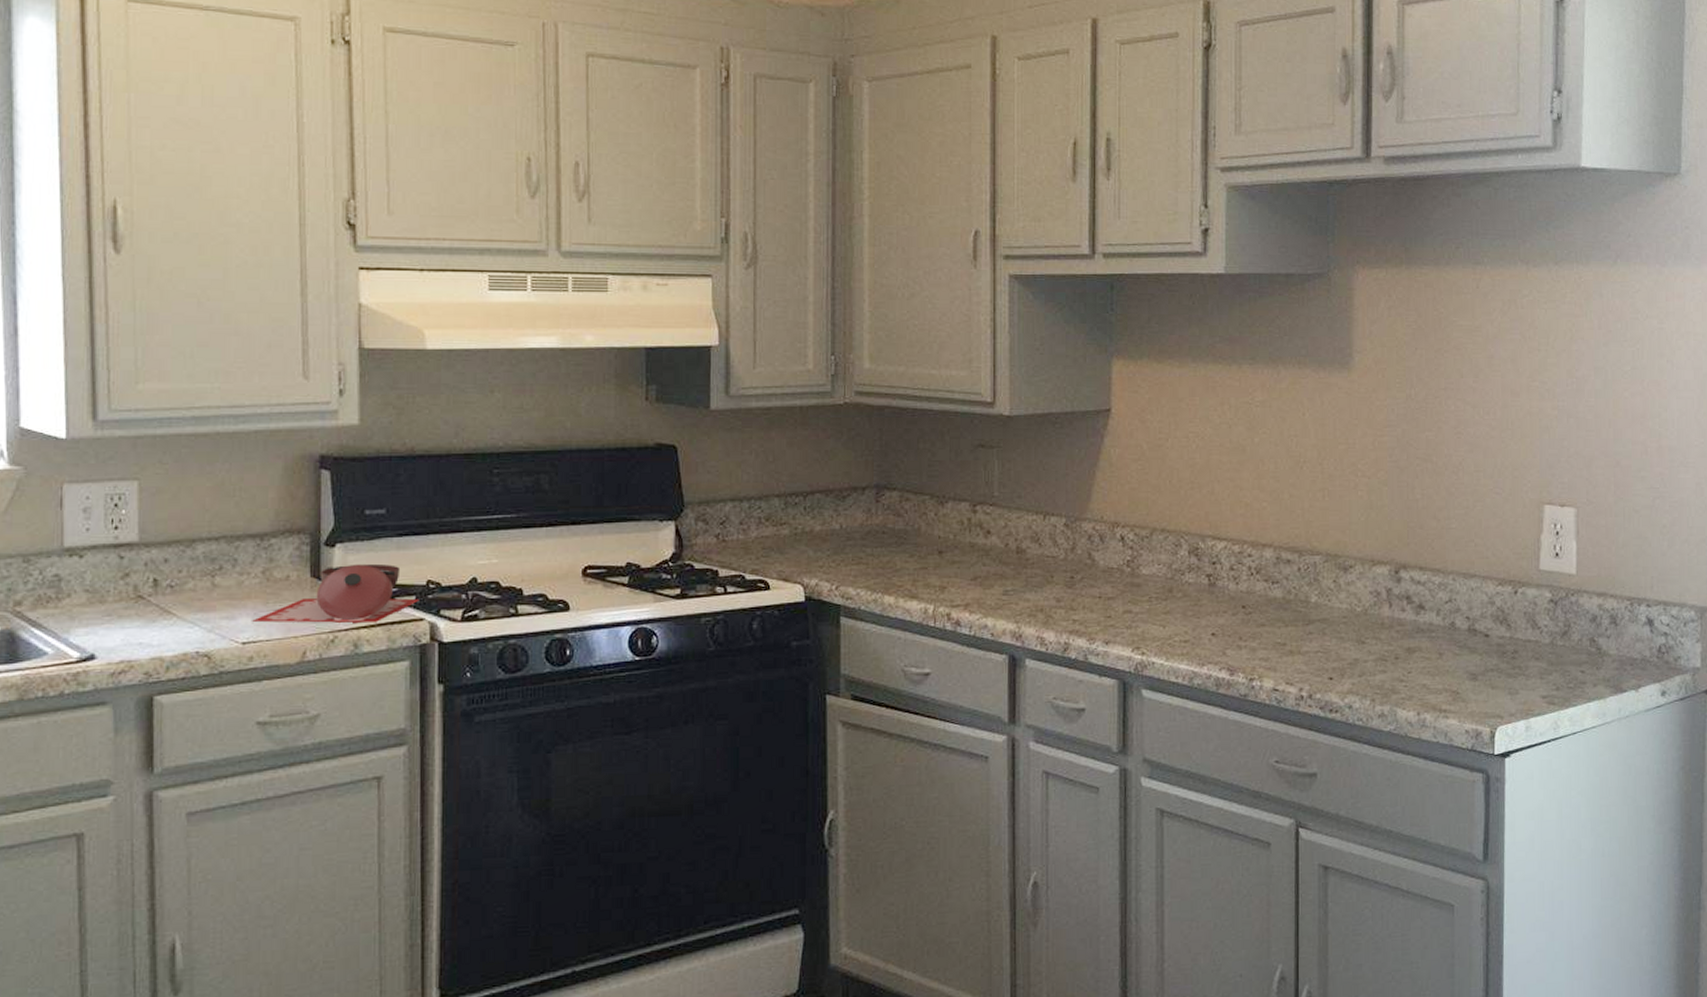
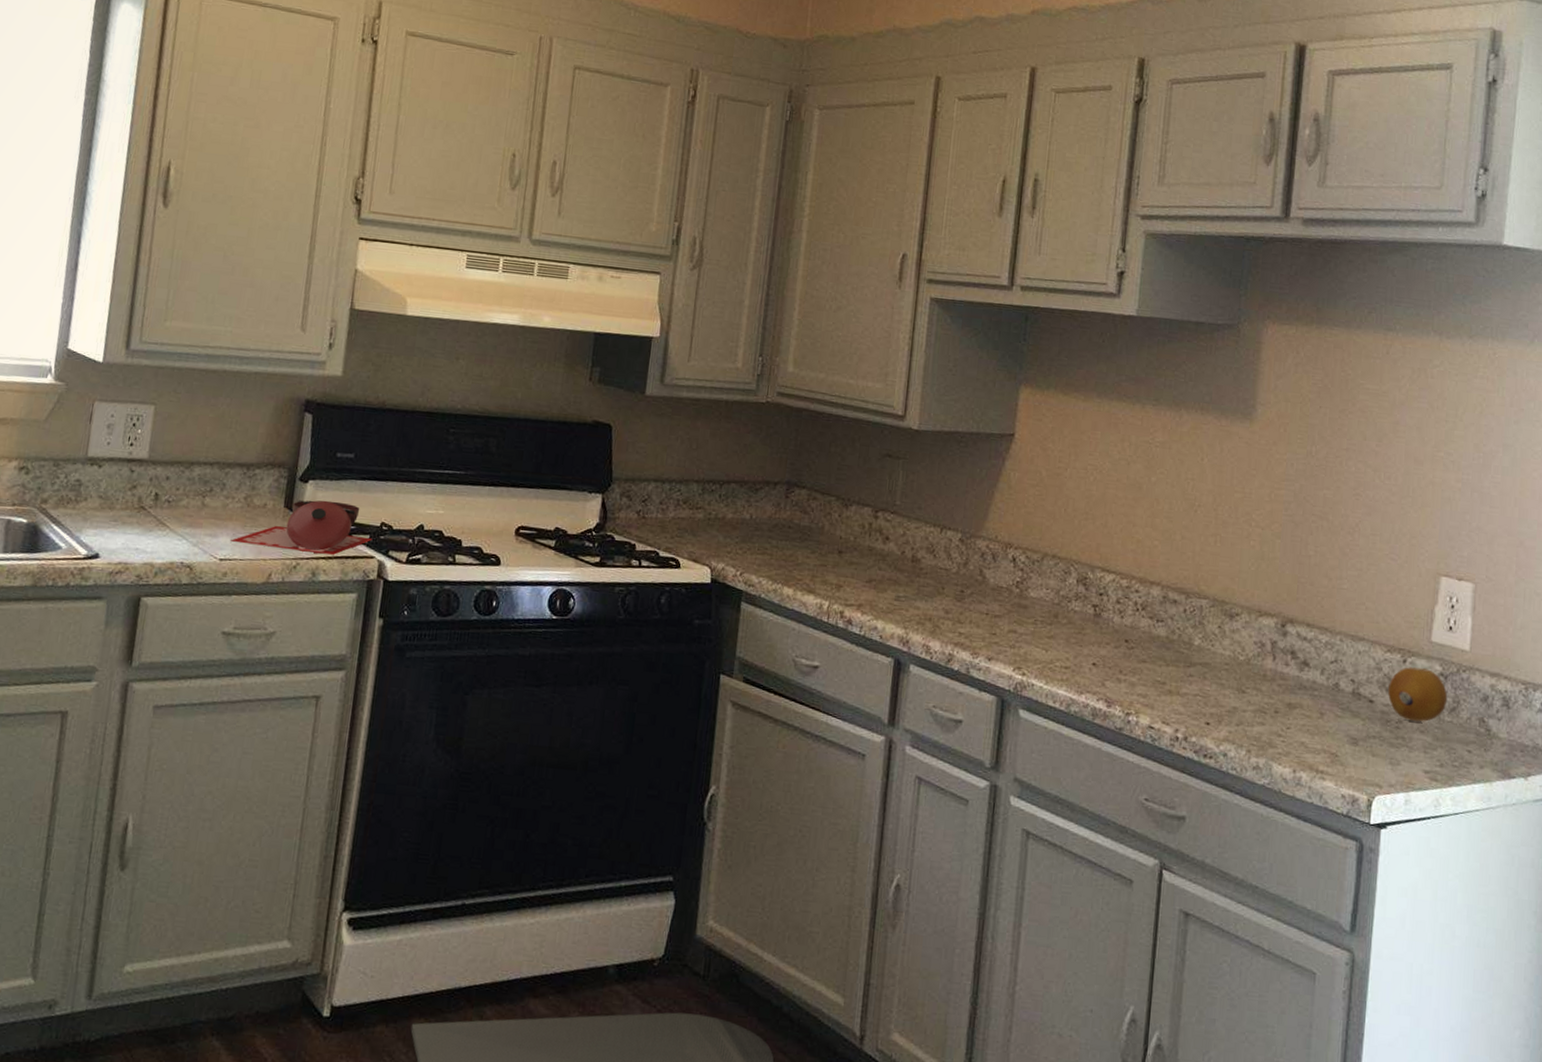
fruit: none [1502,597,1559,649] -> present [1388,667,1448,722]

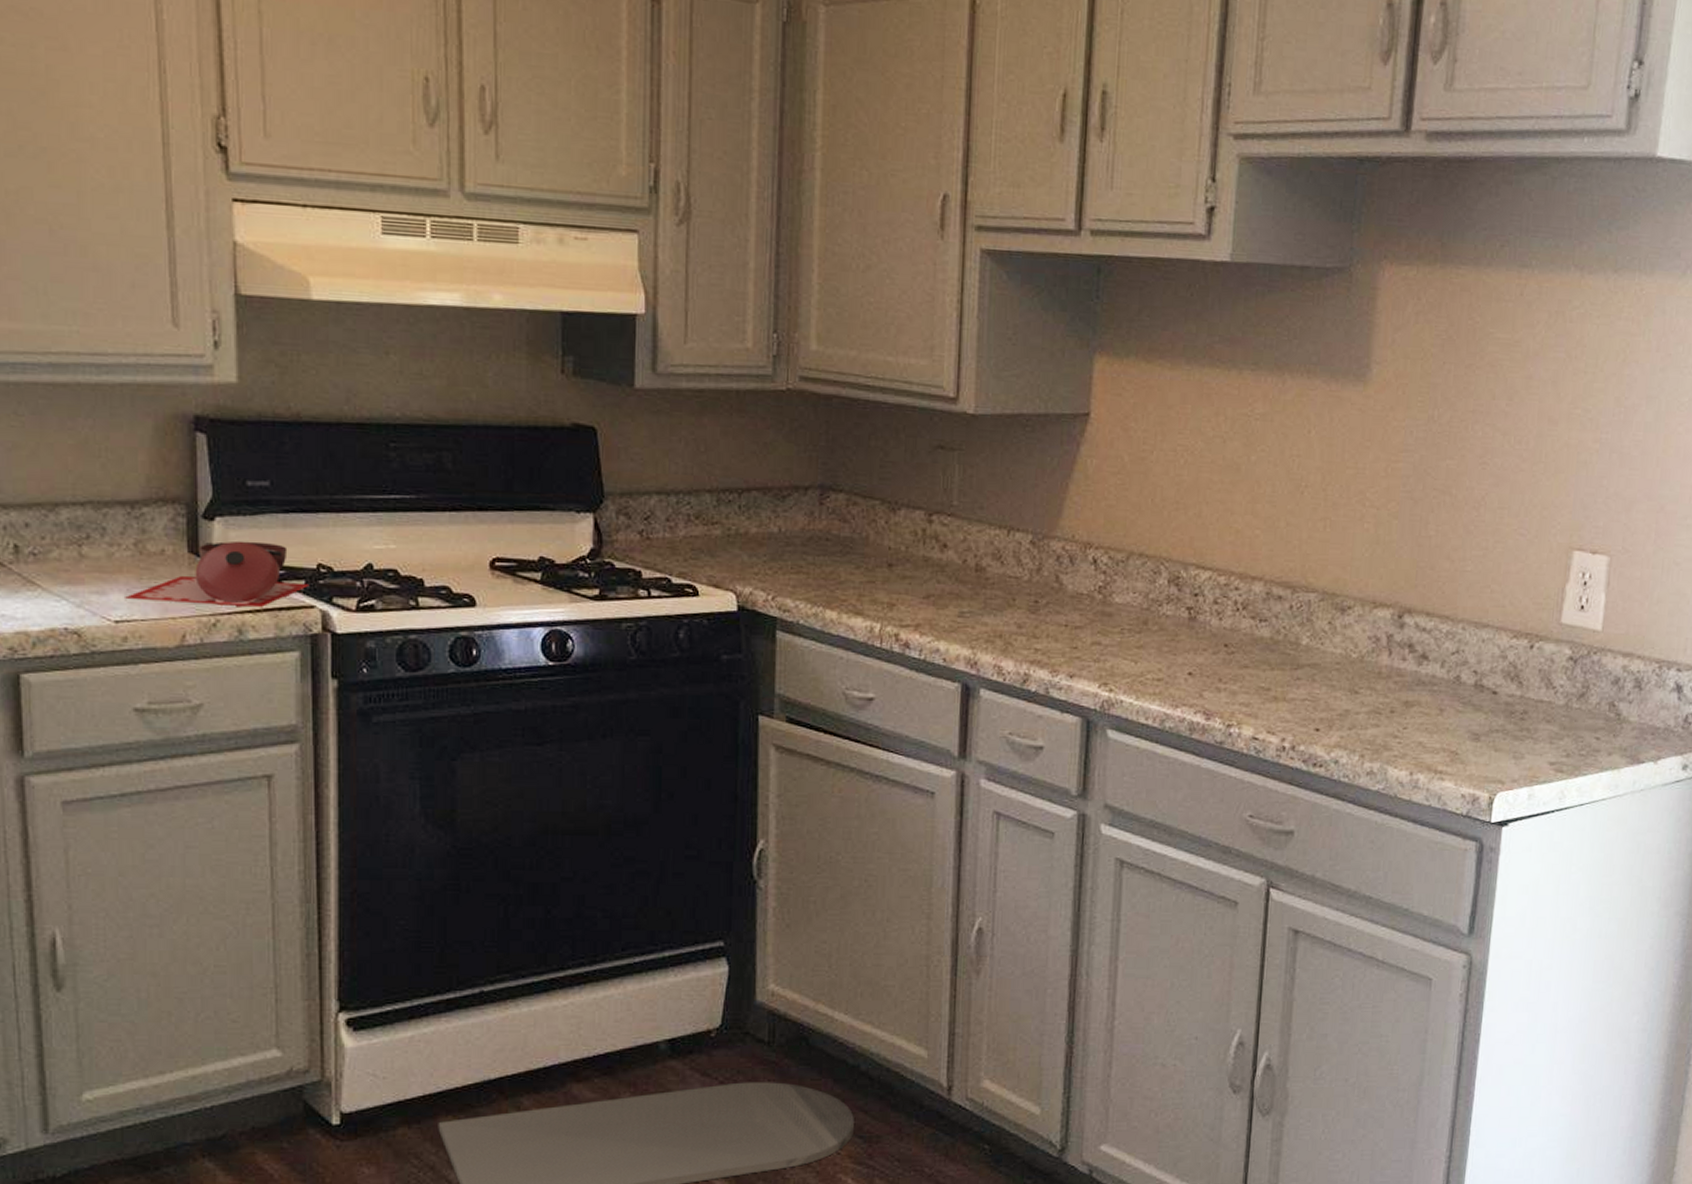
fruit: present [1388,667,1448,722] -> none [1513,653,1577,710]

